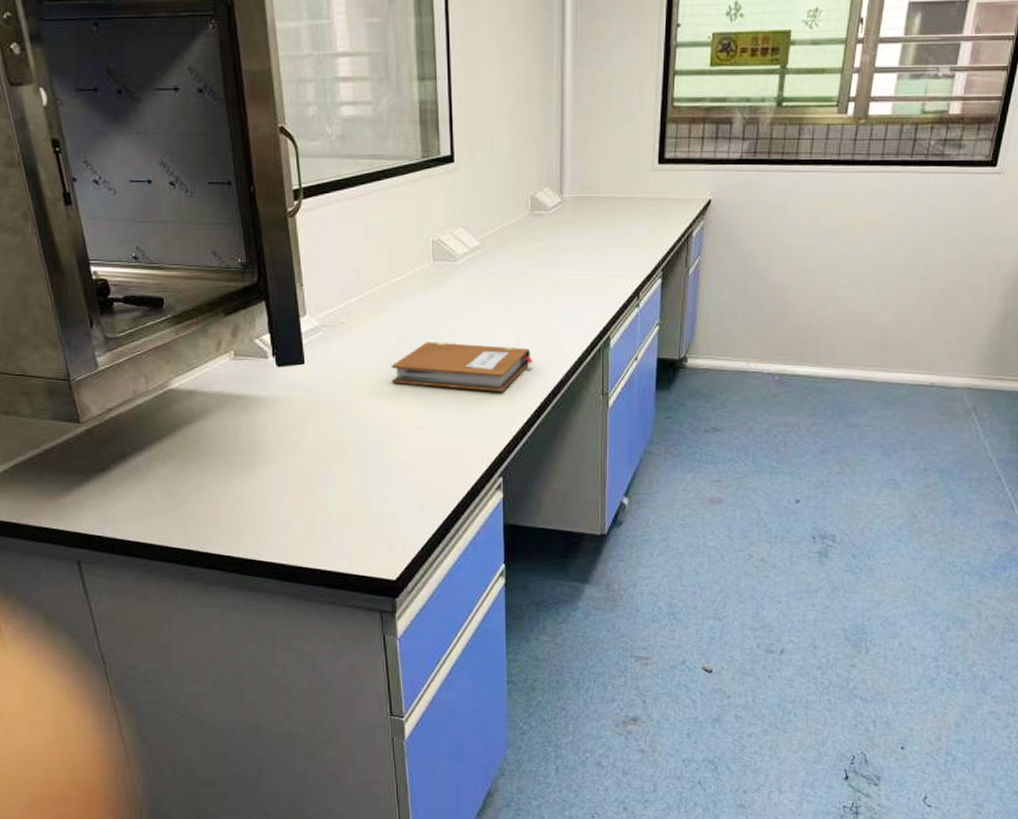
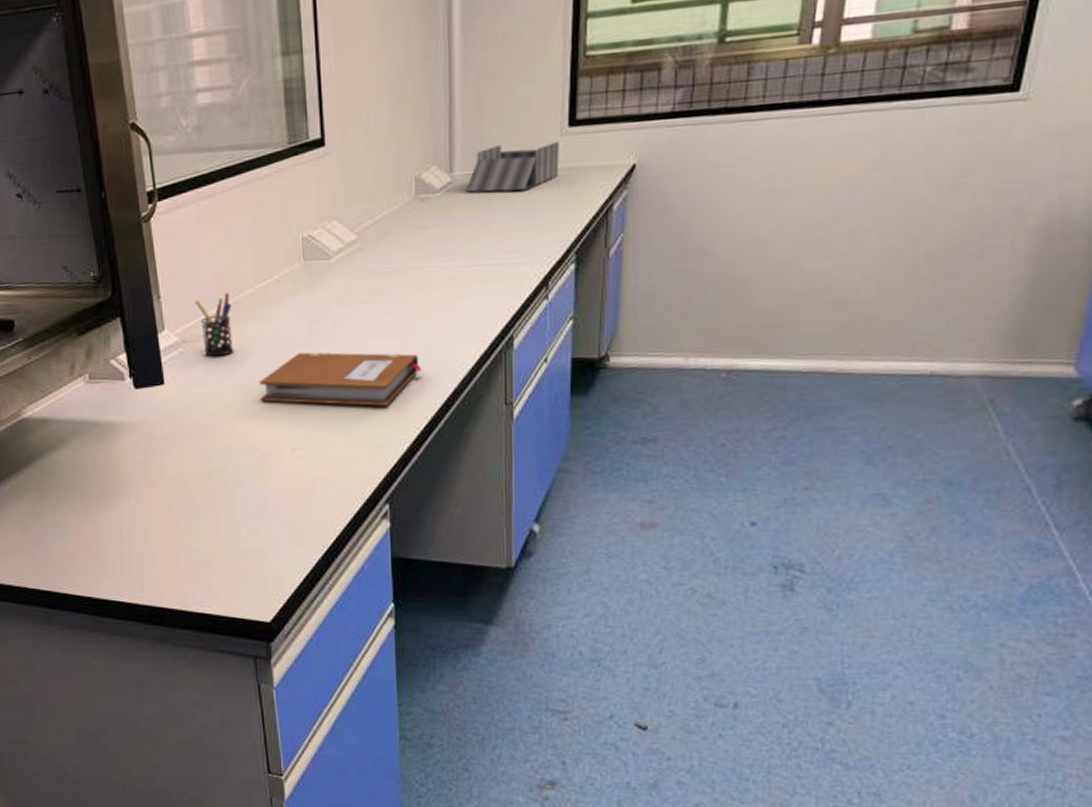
pen holder: none [335,285,369,342] -> present [195,293,234,357]
desk organizer: none [573,173,650,215] -> present [466,142,559,193]

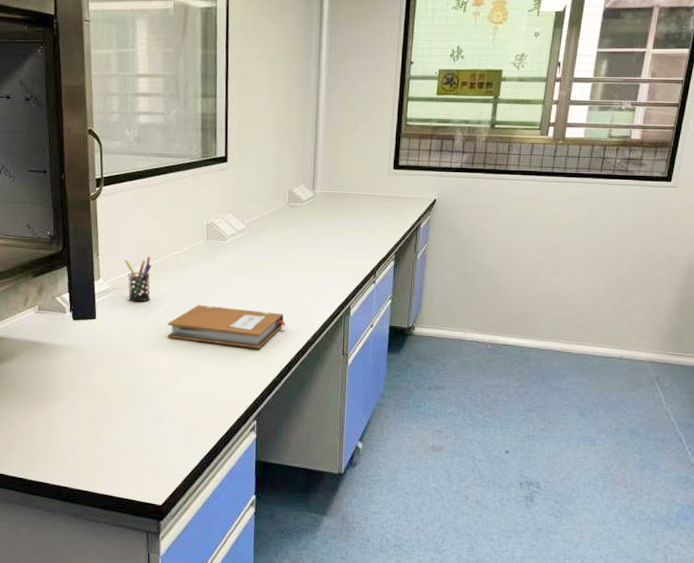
desk organizer: present [466,142,559,193] -> none [323,175,387,209]

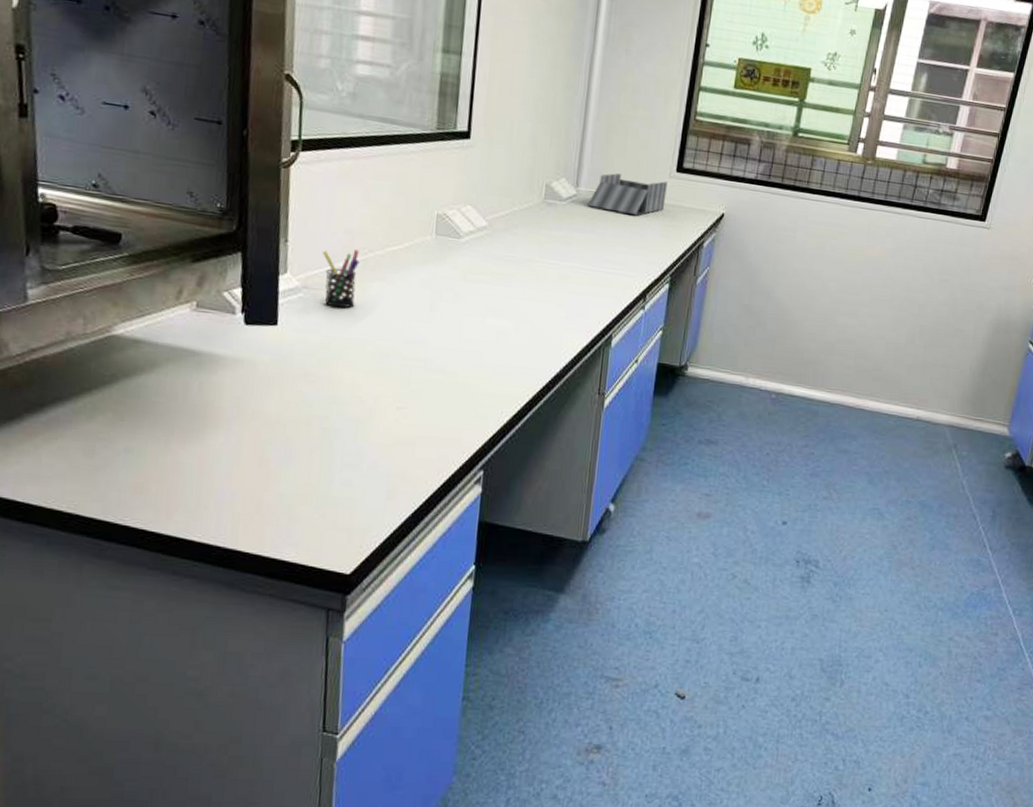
notebook: present [167,305,286,348] -> none [374,318,531,379]
desk organizer: none [323,175,387,209] -> present [587,173,667,216]

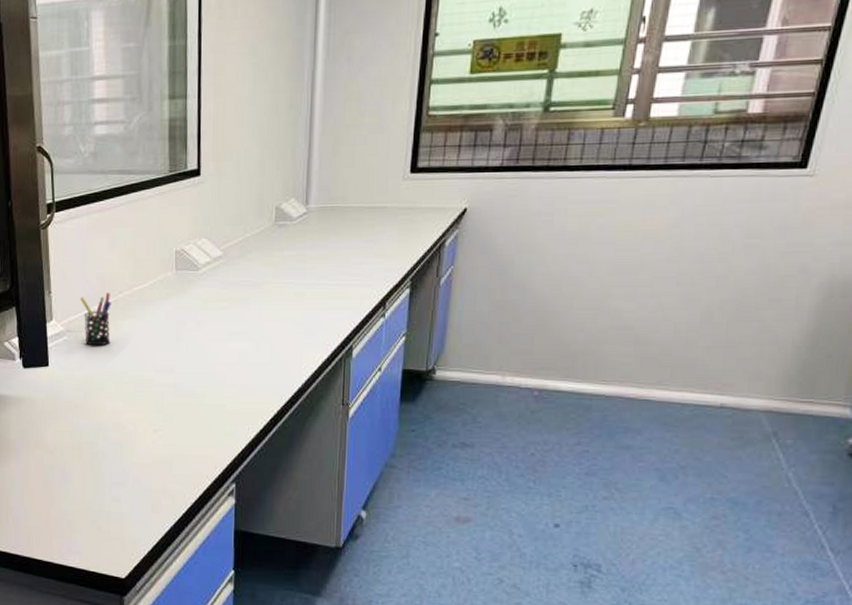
desk organizer: present [587,173,667,216] -> none [319,184,401,225]

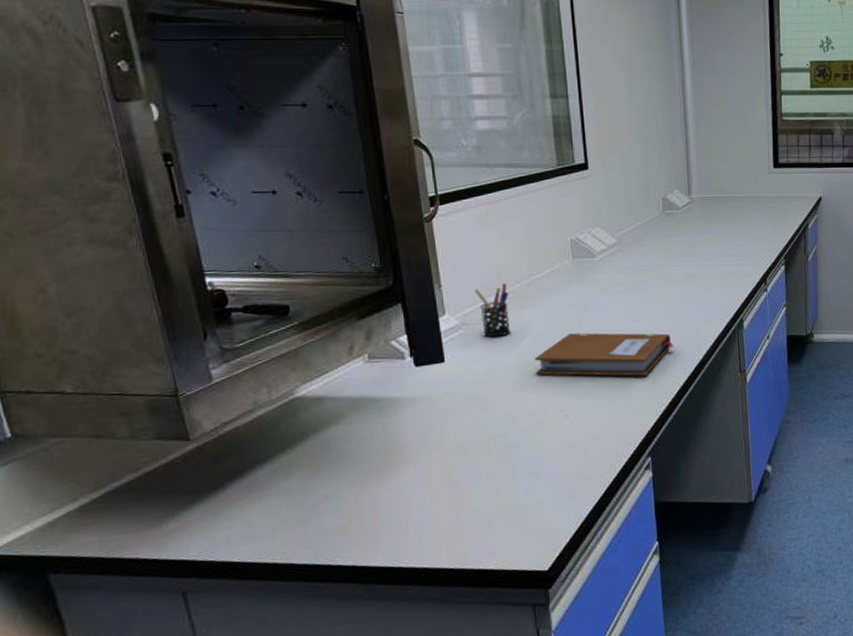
notebook: none [130,348,272,398] -> present [535,332,674,376]

